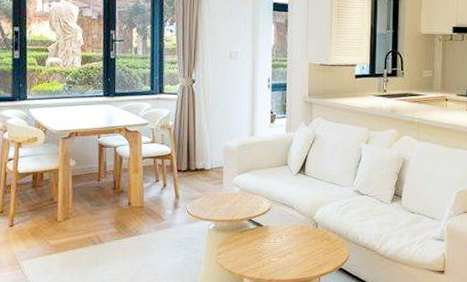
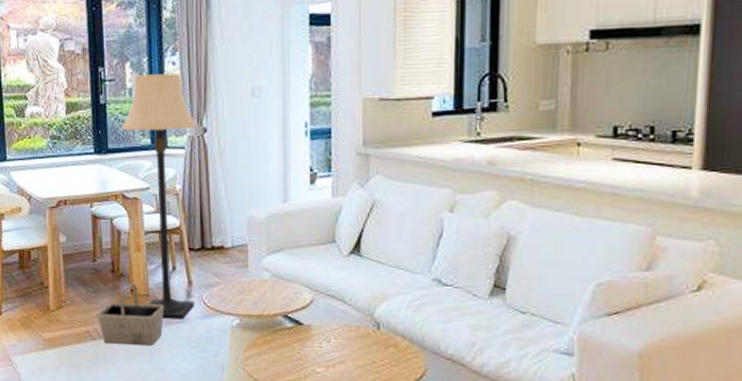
basket: none [99,198,156,247] -> present [97,283,165,346]
lamp: none [127,38,189,225] -> present [121,73,199,320]

